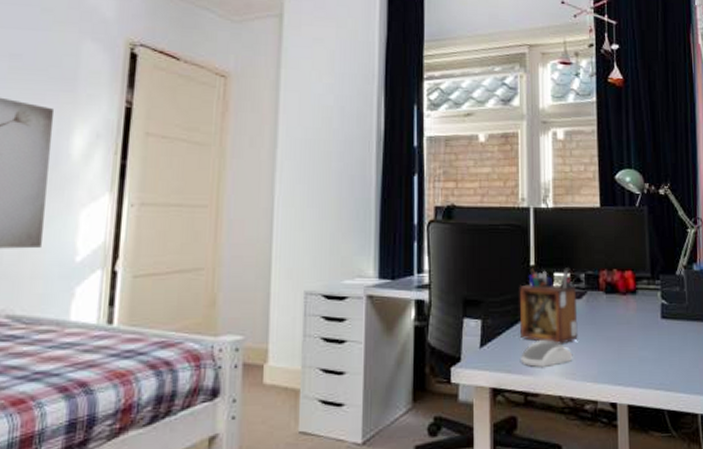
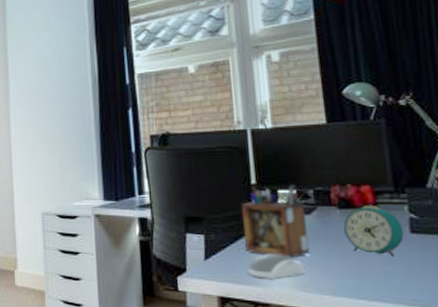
alarm clock: none [609,290,656,343] -> present [344,204,404,258]

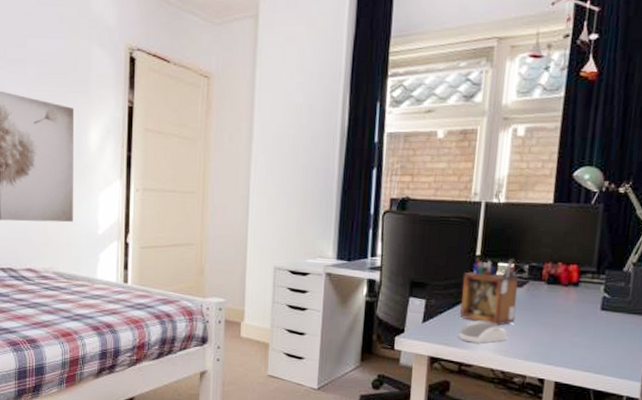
alarm clock: present [344,204,404,258] -> none [547,282,596,330]

